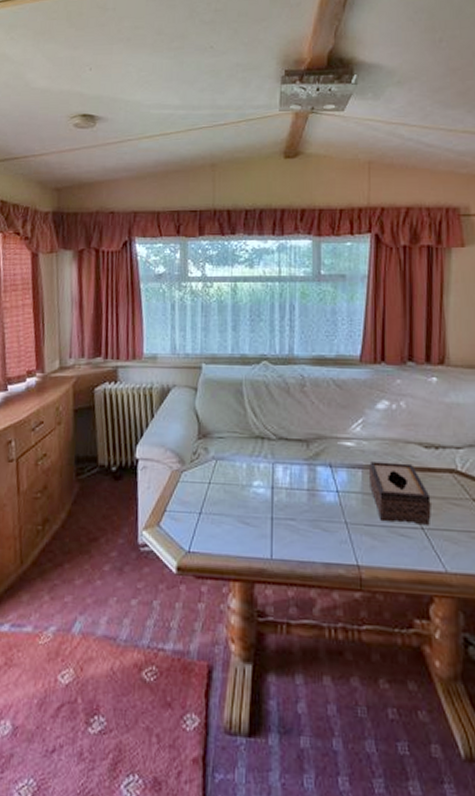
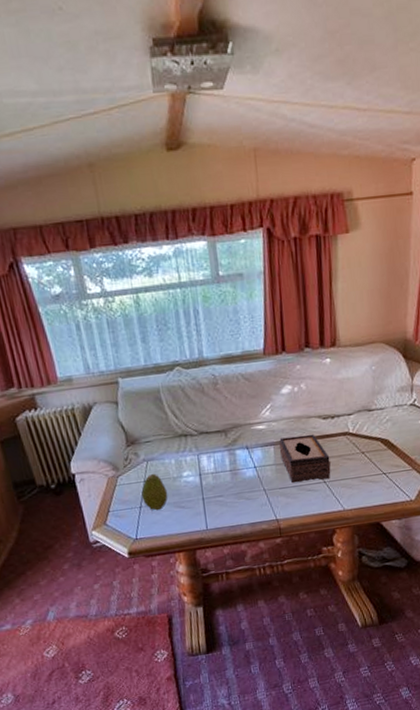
fruit: none [204,475,233,522] -> present [141,473,168,511]

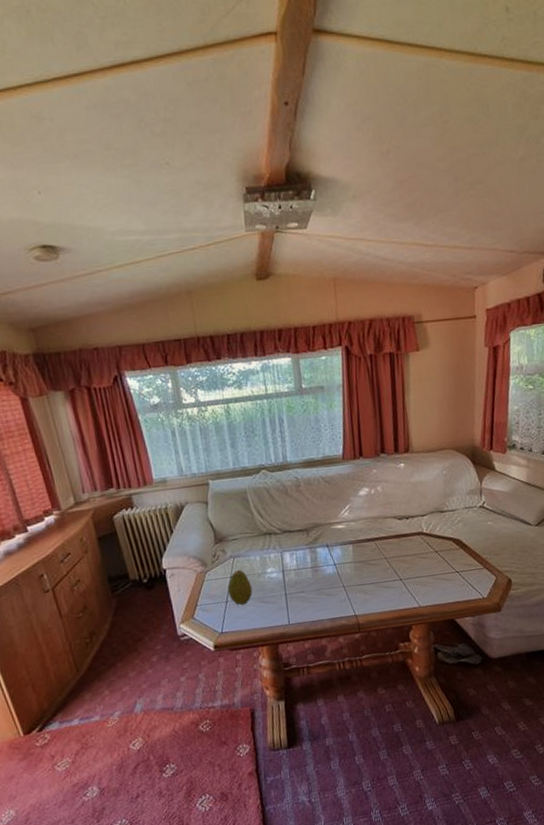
tissue box: present [279,434,331,483] -> none [357,533,407,580]

